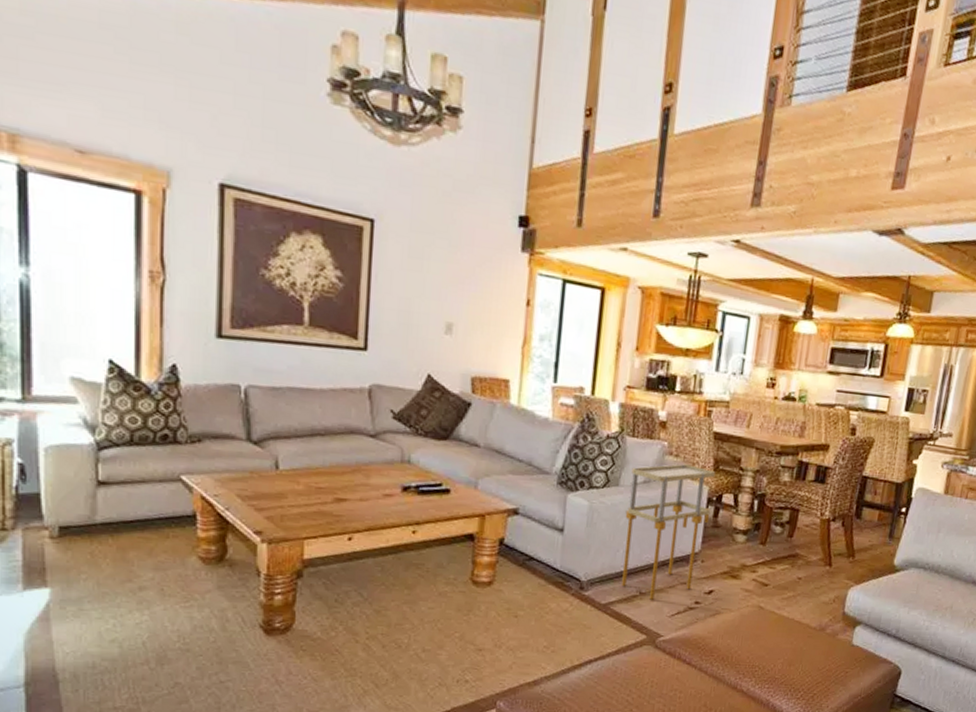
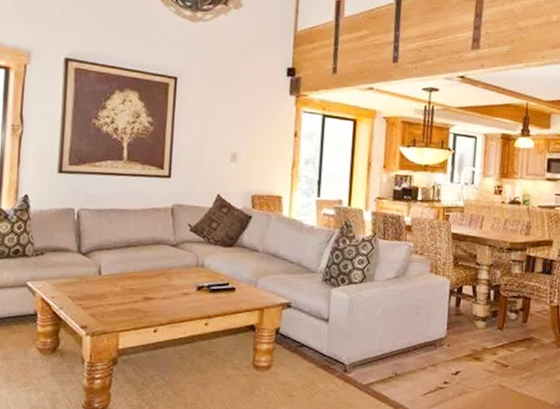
shelving unit: present [622,464,716,600] -> none [379,261,456,381]

